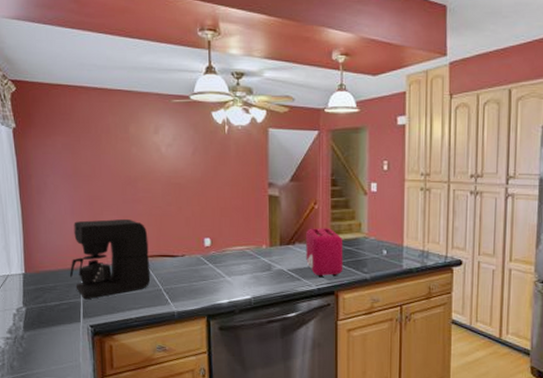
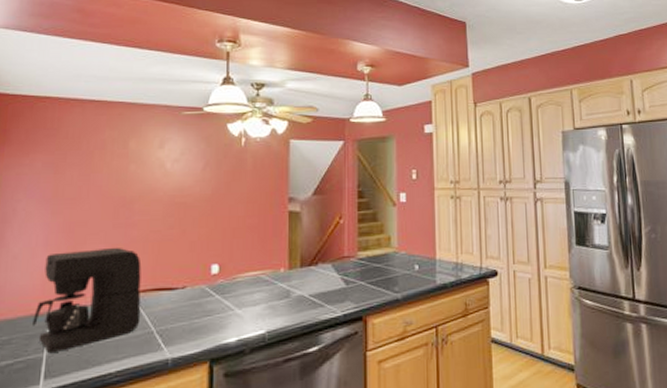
toaster: present [306,228,343,278] -> none [330,244,372,302]

